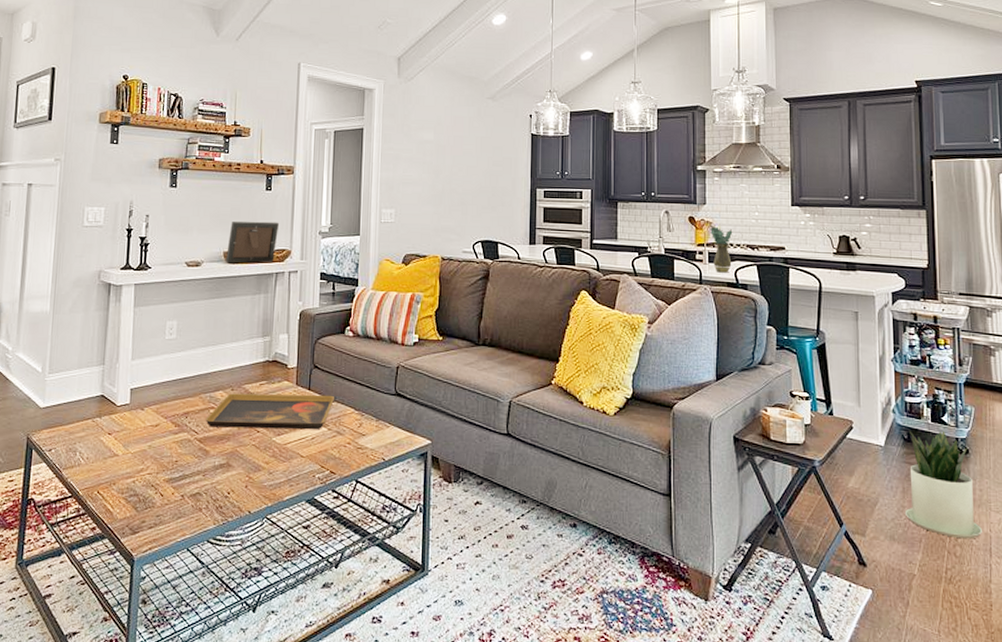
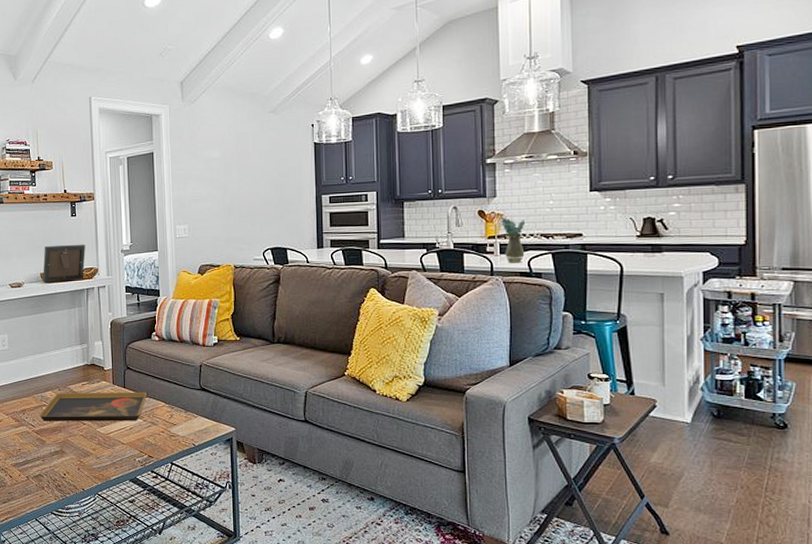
planter: present [904,431,983,539] -> none [712,406,801,510]

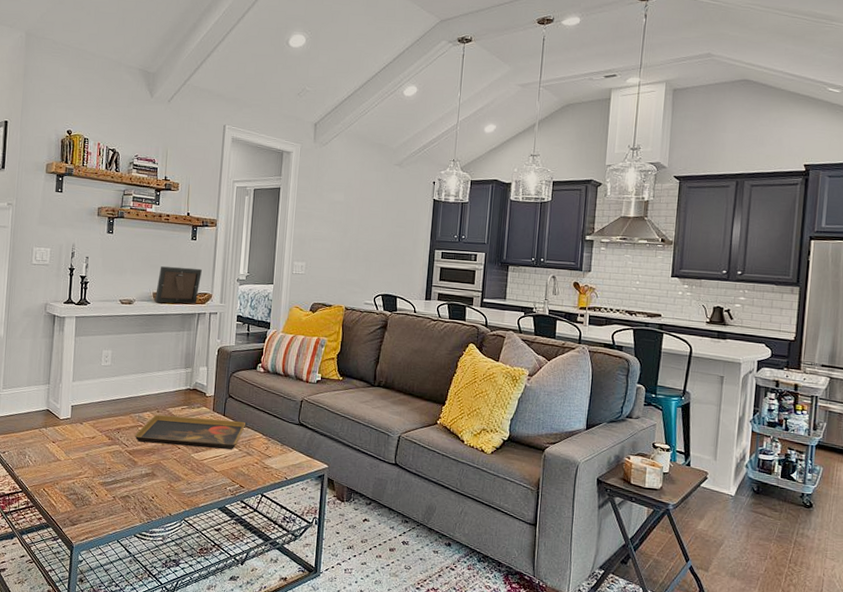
vase: present [500,217,526,263] -> none [592,290,614,335]

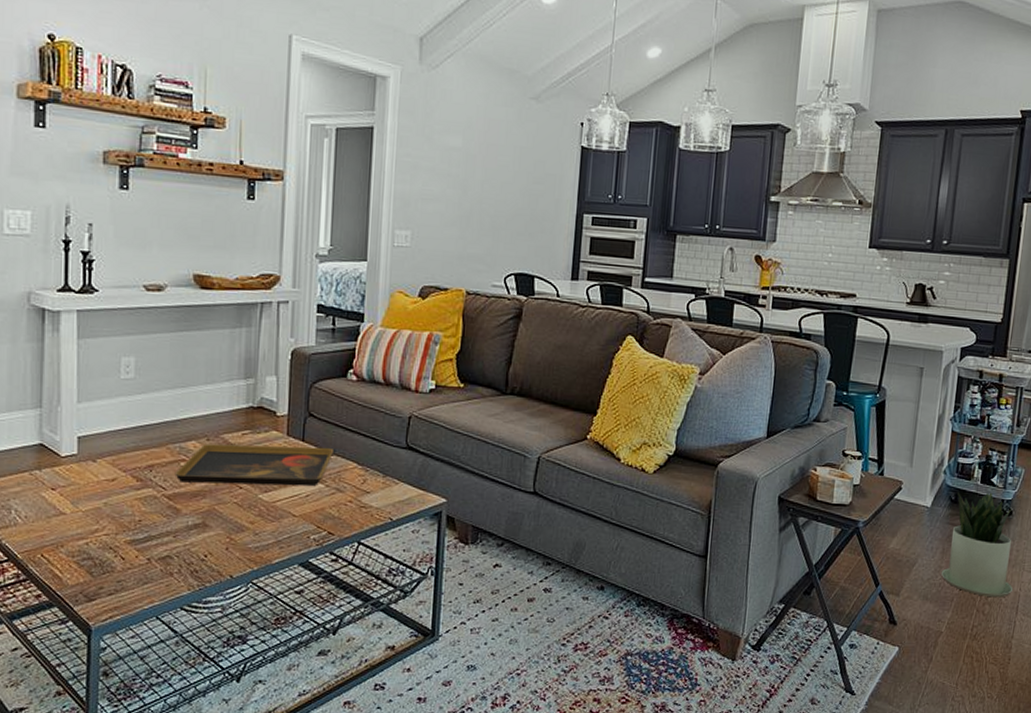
picture frame: present [155,266,202,304] -> none [197,237,264,290]
planter: none [746,484,817,581] -> present [941,492,1013,598]

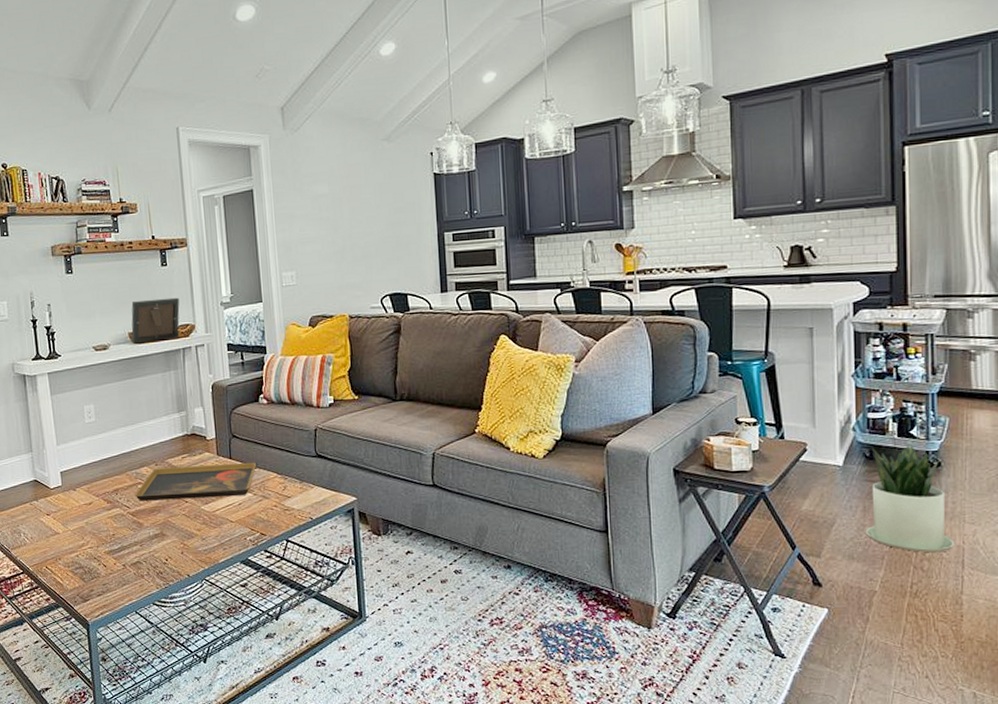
picture frame: none [197,237,264,290] -> present [131,297,180,344]

